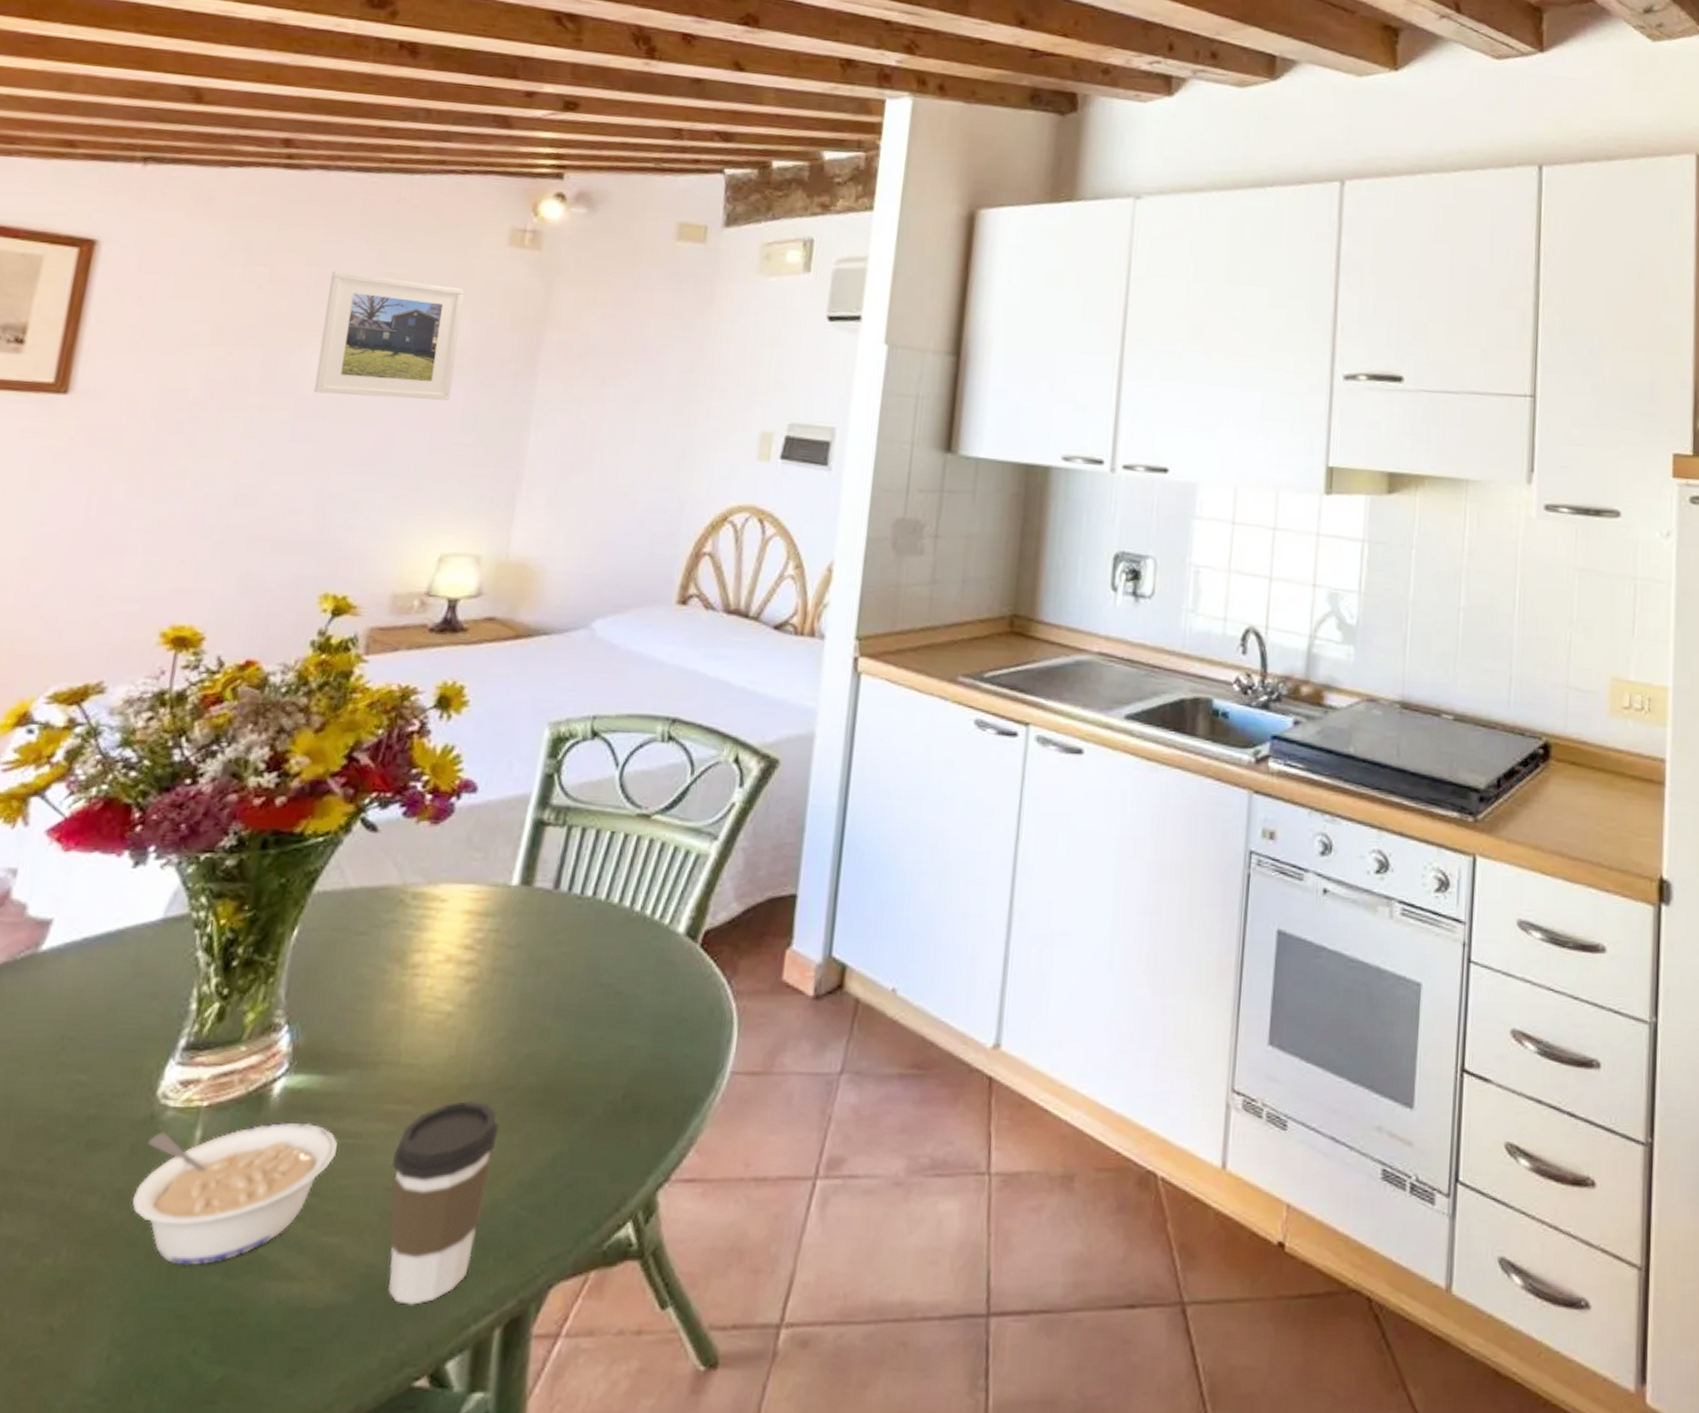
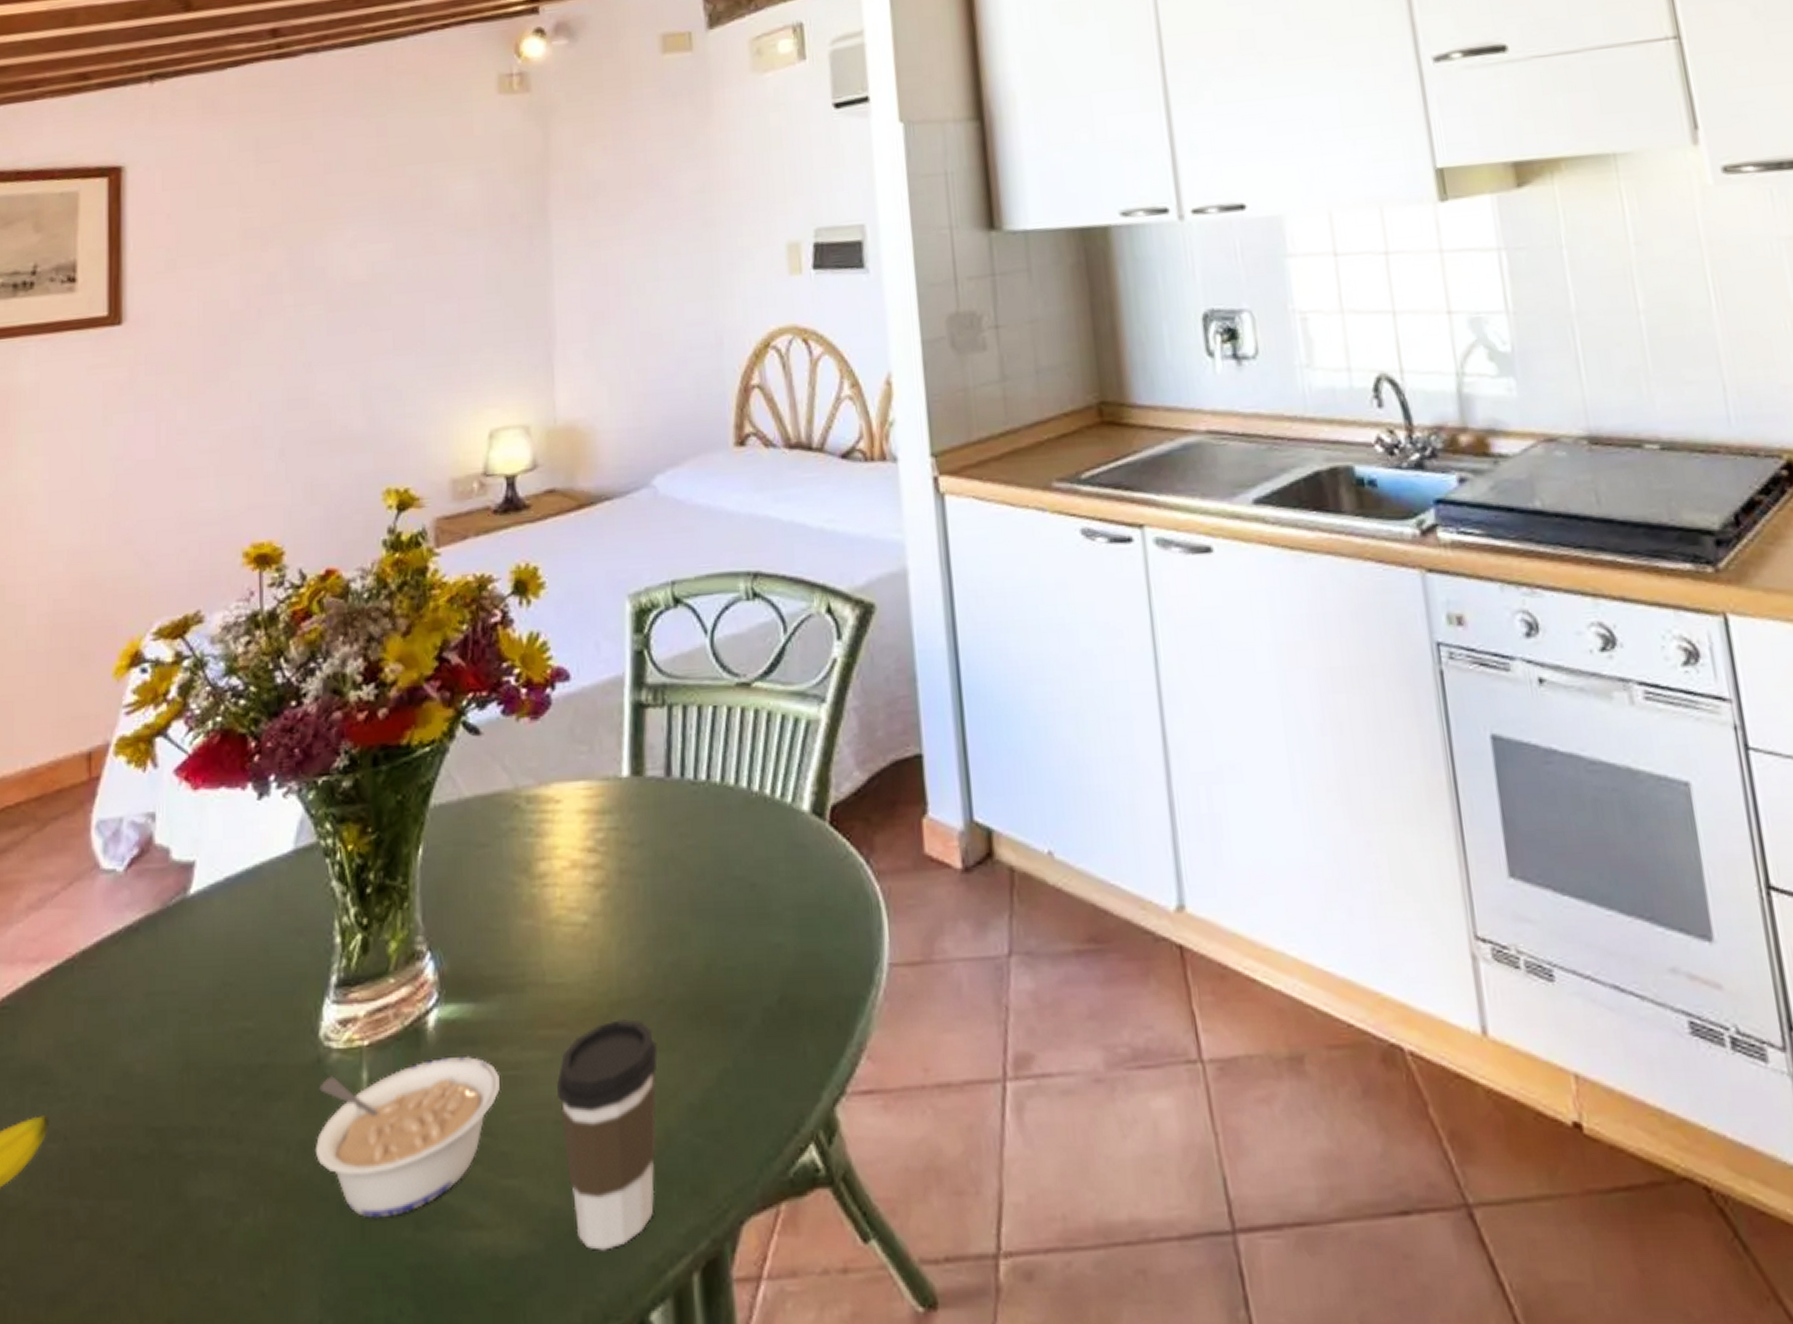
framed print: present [313,270,465,401] -> none [337,147,470,282]

